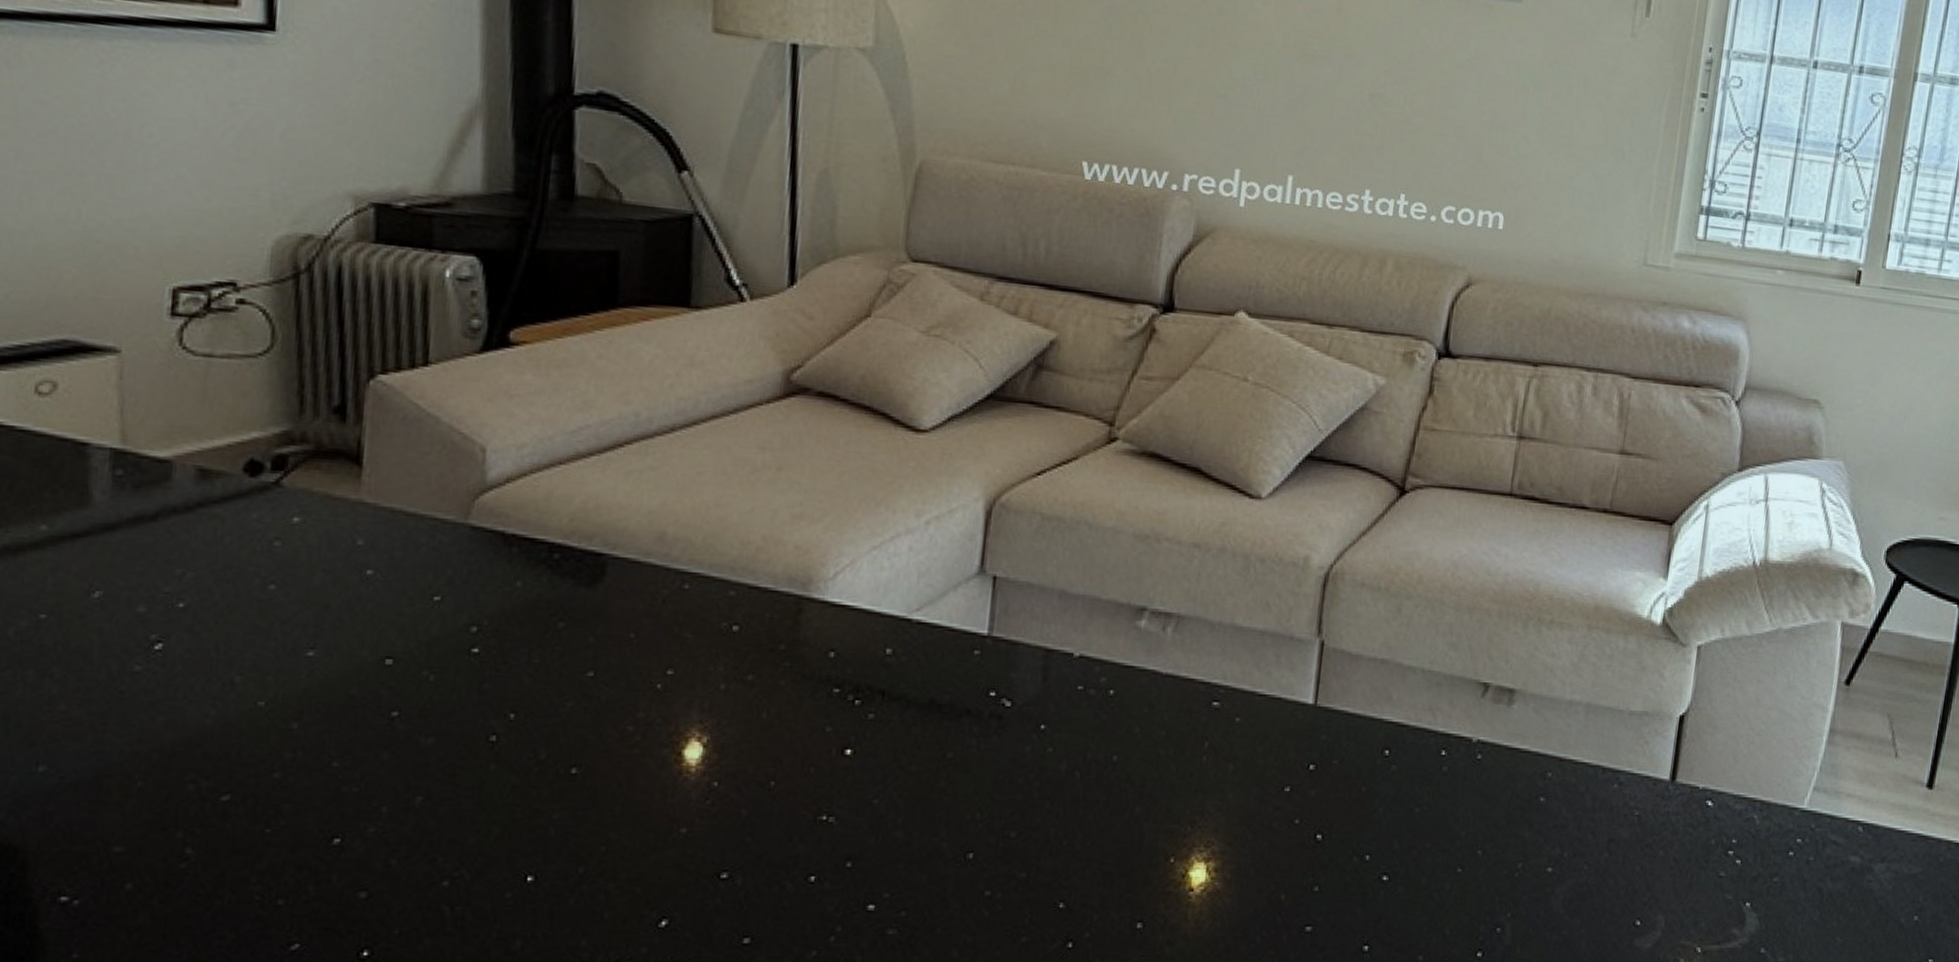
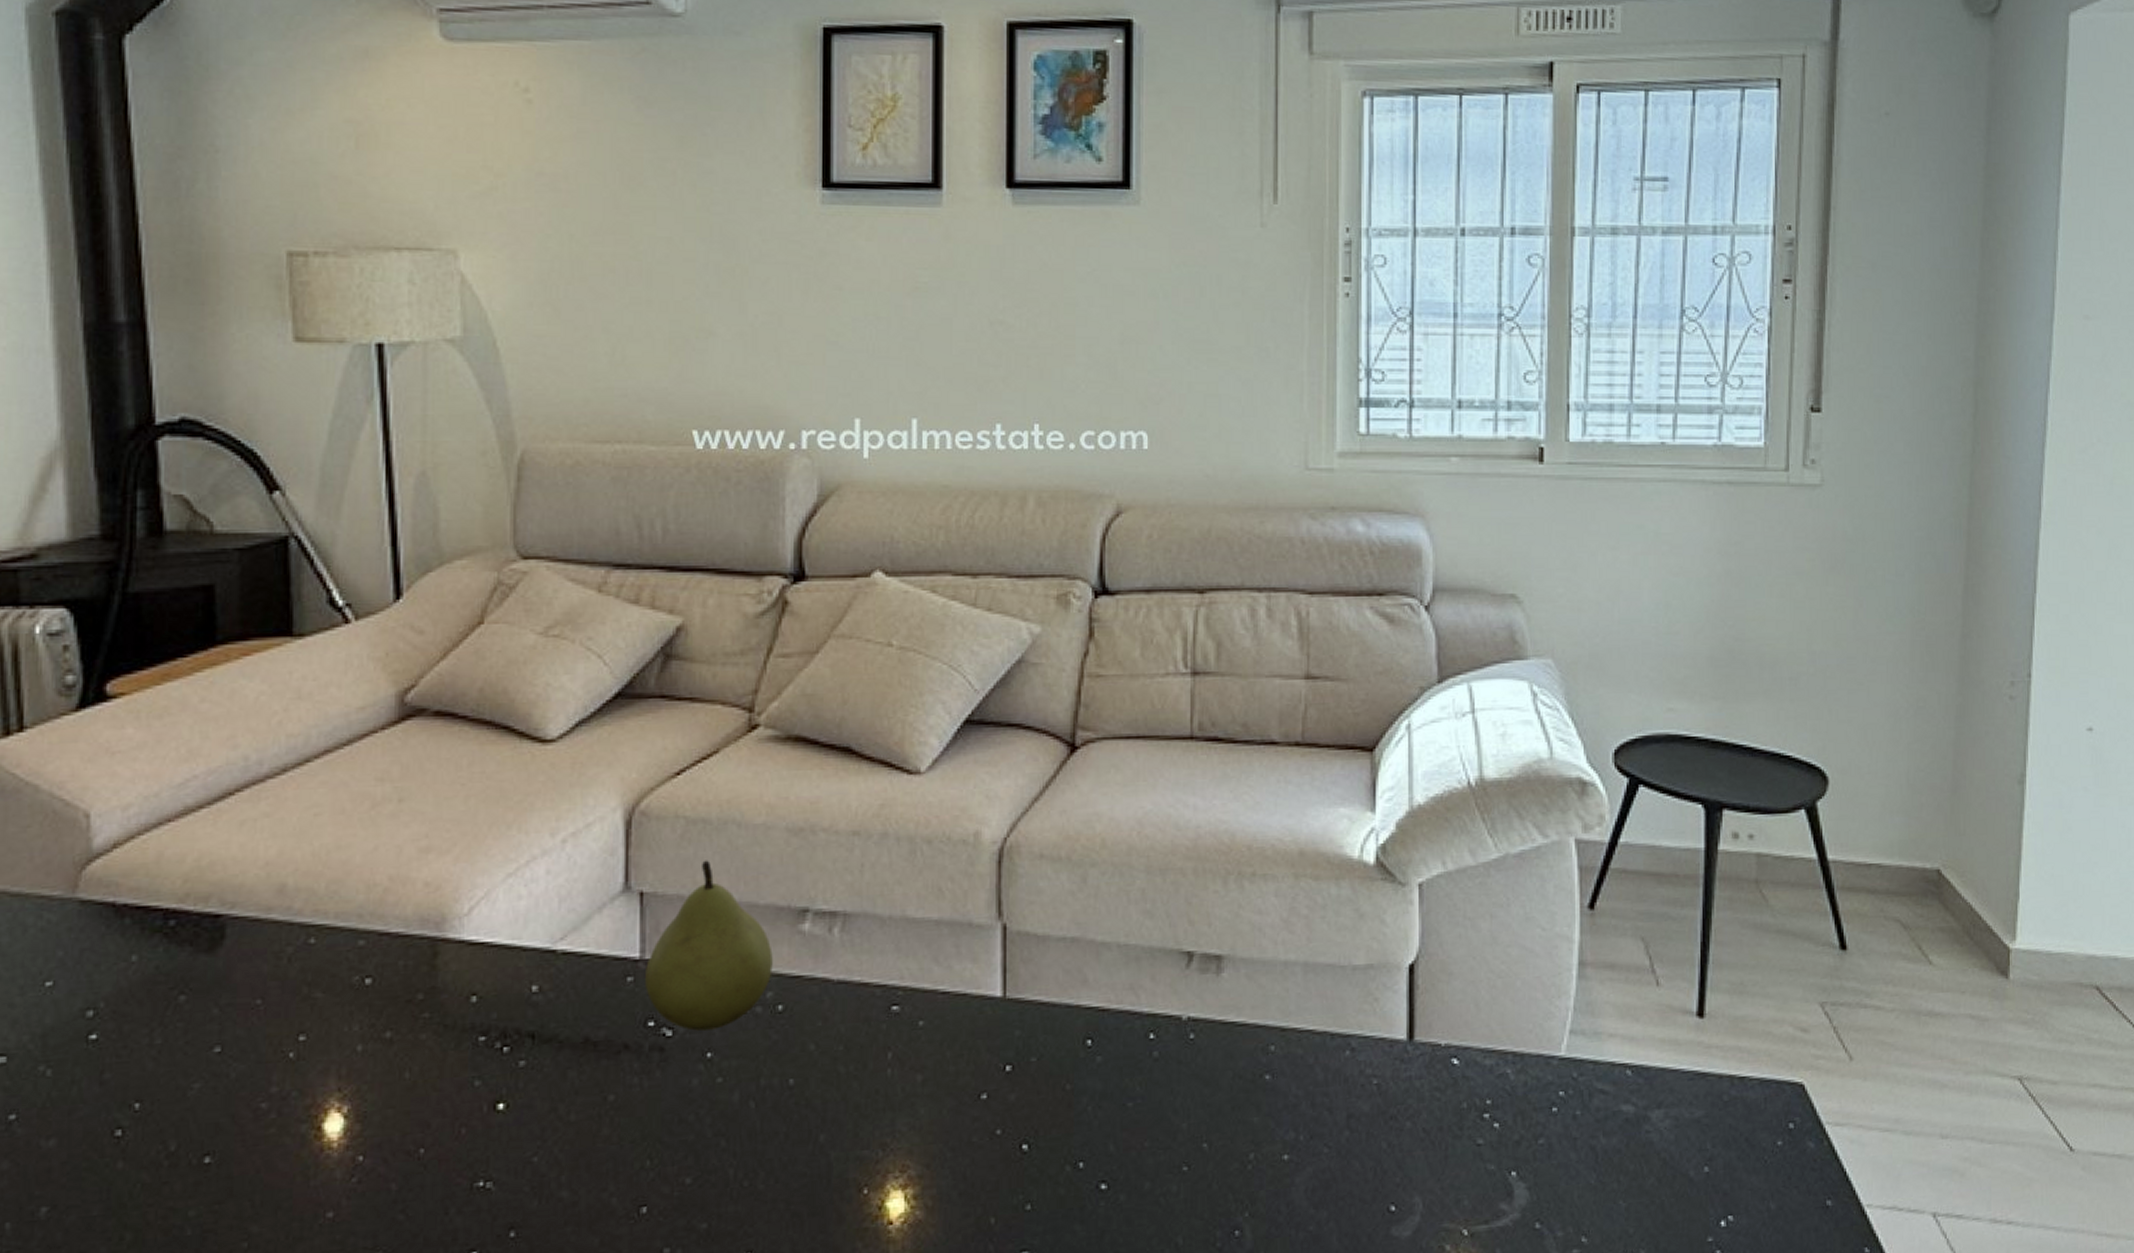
fruit: none [990,554,1110,705] -> present [645,860,773,1031]

